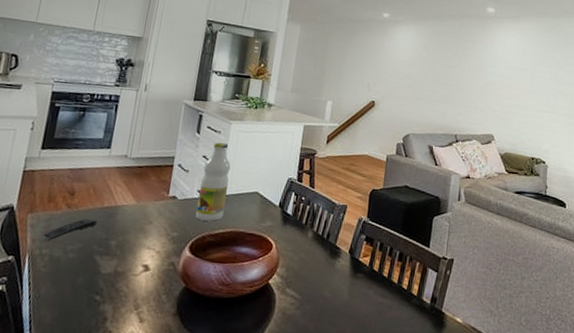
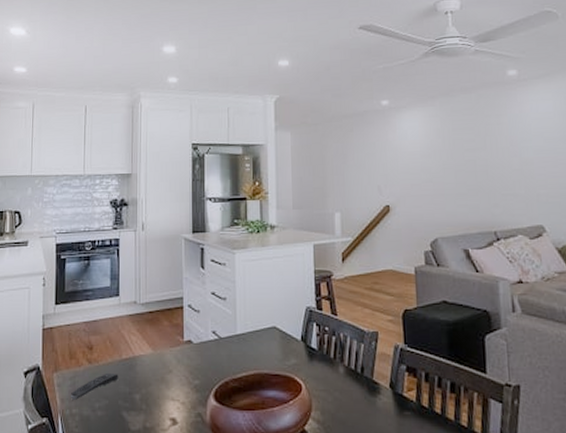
bottle: present [195,142,231,221] -> none [213,275,244,364]

